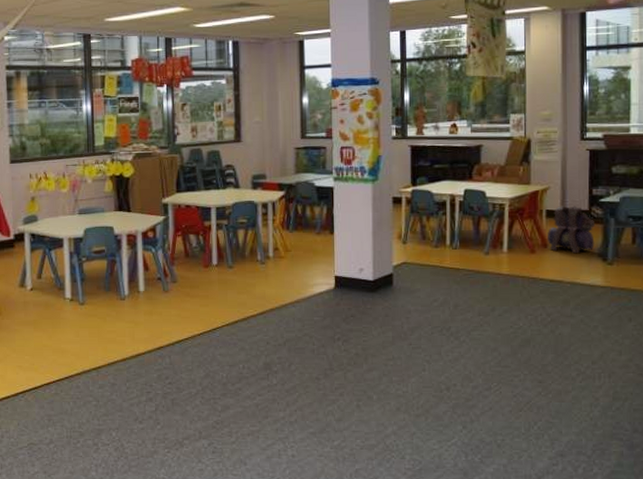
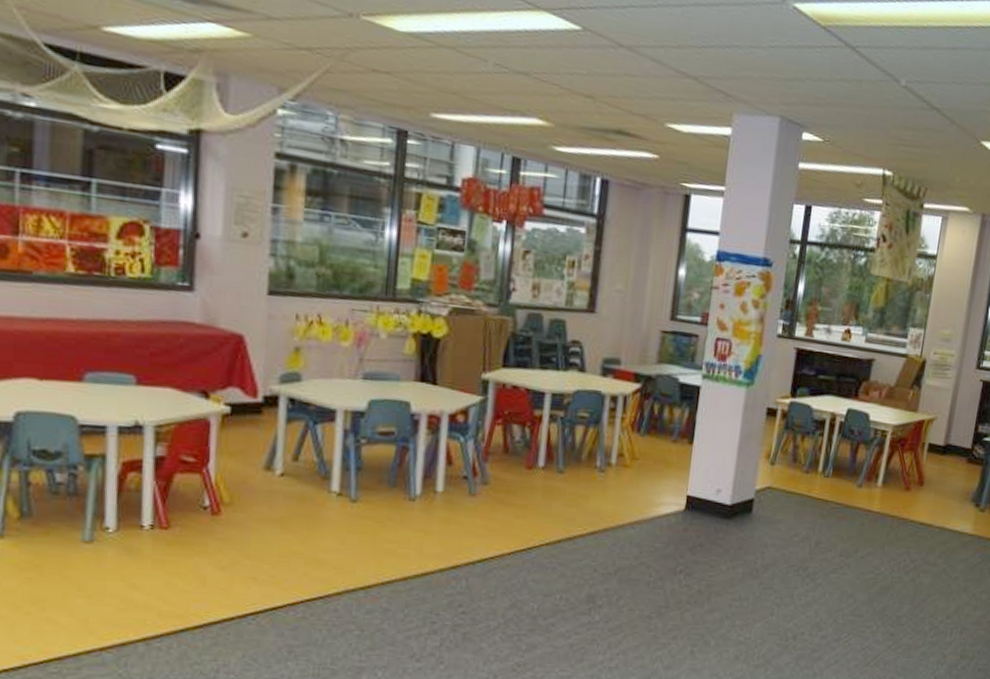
backpack: present [548,205,595,254] -> none [924,440,975,496]

